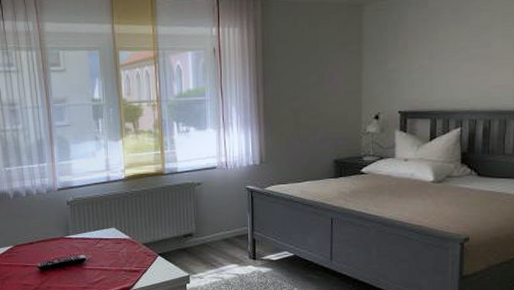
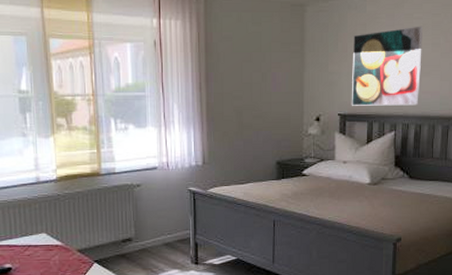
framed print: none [412,18,491,103] -> present [351,26,422,106]

